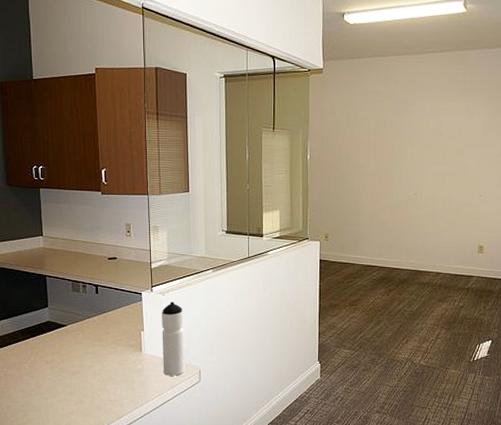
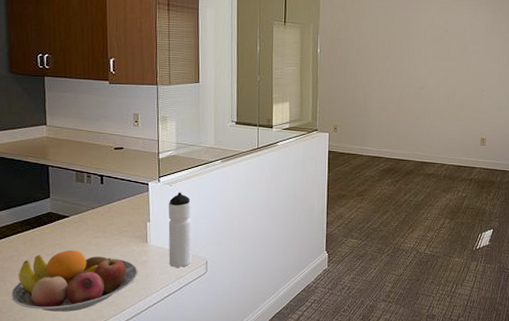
fruit bowl: none [15,358,134,418] -> present [11,250,138,312]

